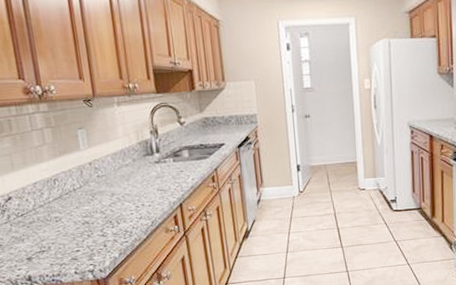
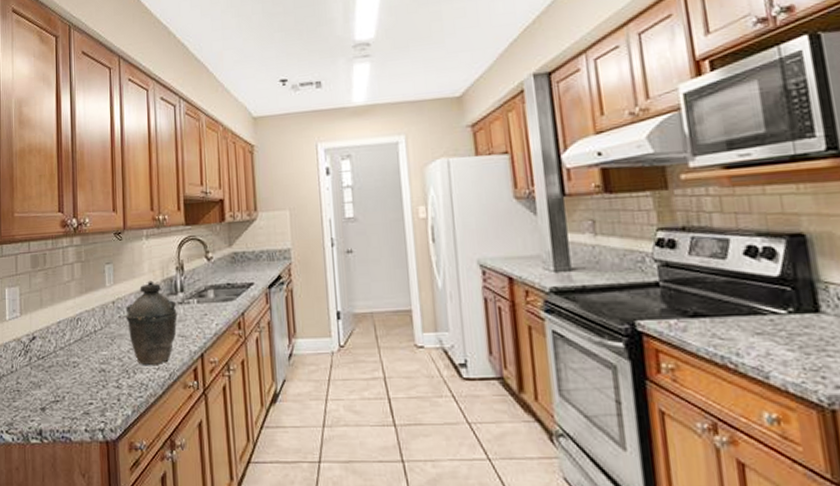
kettle: none [103,143,155,216] -> present [125,280,177,365]

